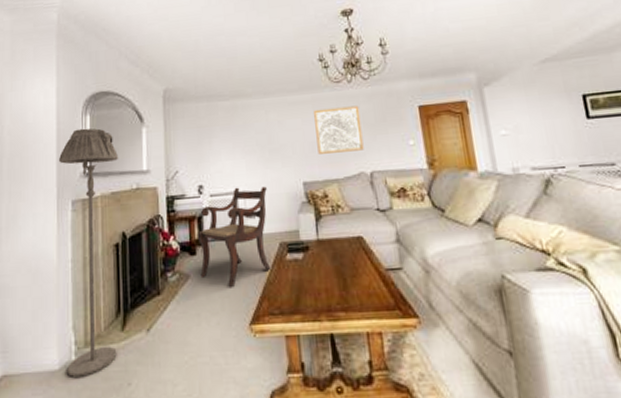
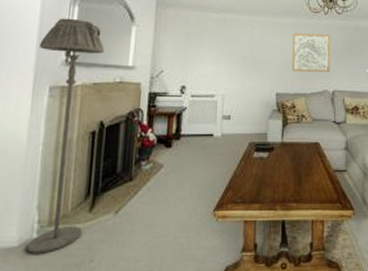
armchair: present [198,186,271,287] -> none [173,91,244,177]

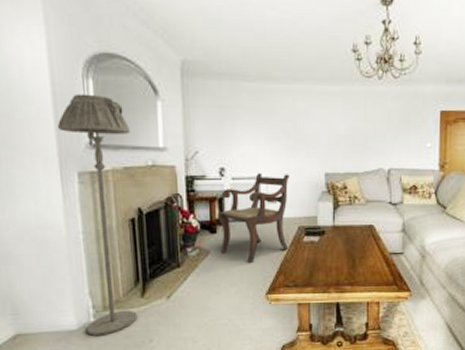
armchair: none [173,91,244,177] -> present [219,173,289,263]
wall art: present [292,33,331,72] -> none [342,103,386,148]

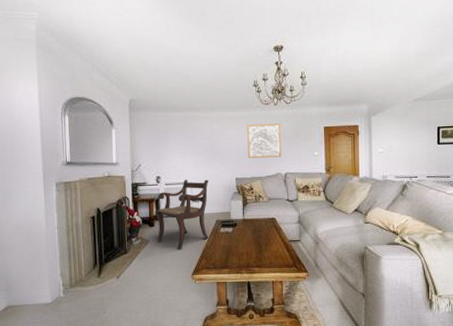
floor lamp: present [58,93,138,336] -> none [44,126,95,308]
wall art: none [342,103,386,148] -> present [247,123,282,158]

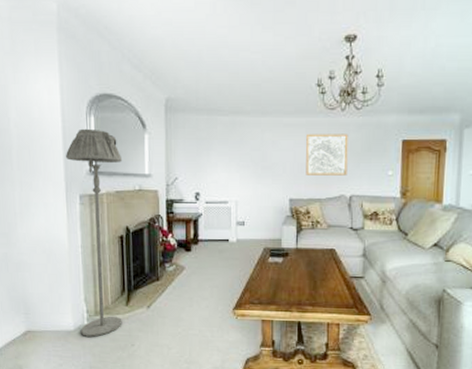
floor lamp: none [44,126,95,308] -> present [66,128,123,337]
armchair: present [156,179,209,249] -> none [193,197,257,279]

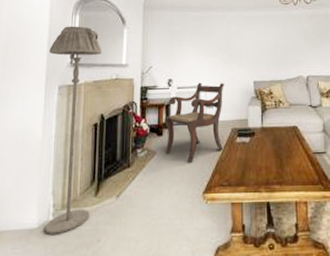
armchair: none [193,197,257,279] -> present [165,82,224,163]
wall art: present [306,133,348,176] -> none [266,23,303,60]

